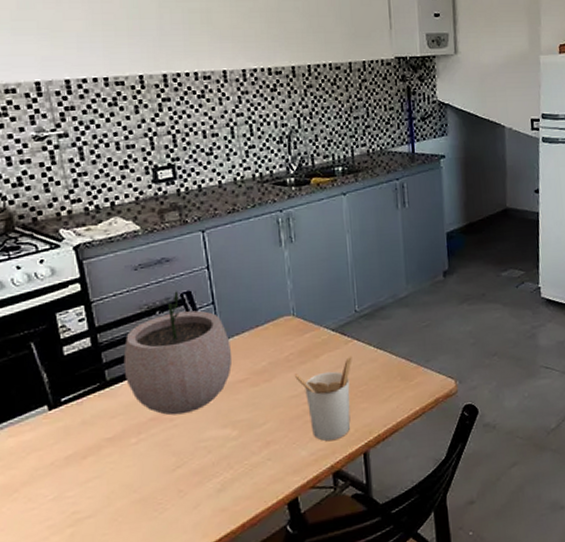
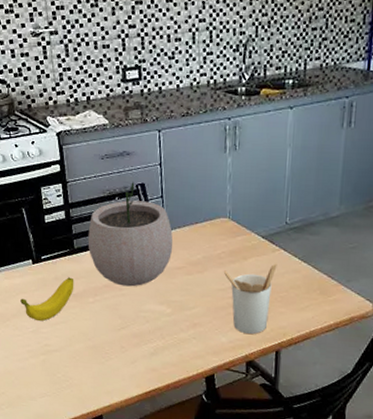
banana: none [33,417,109,484] -> present [20,277,74,322]

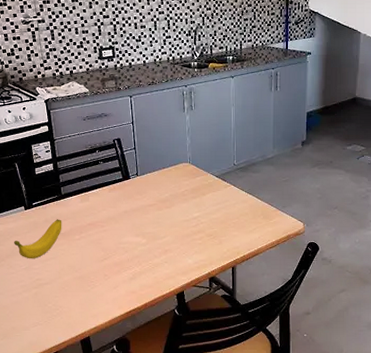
plant pot: present [88,182,173,287] -> none [73,138,146,223]
utensil holder: present [223,263,277,335] -> none [187,196,229,255]

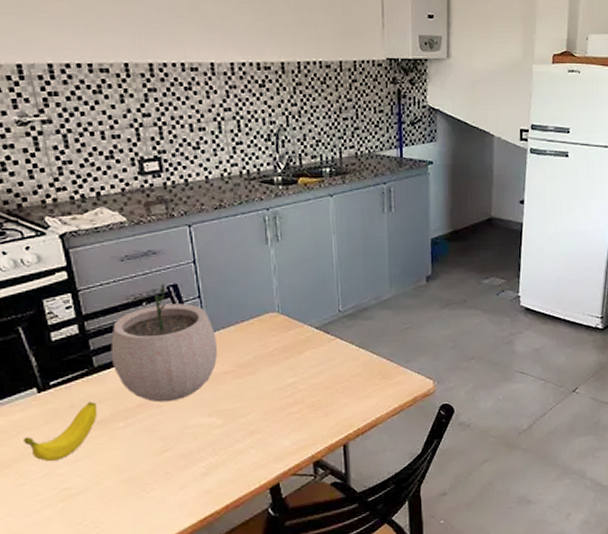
plant pot: none [73,138,146,223] -> present [110,284,218,403]

